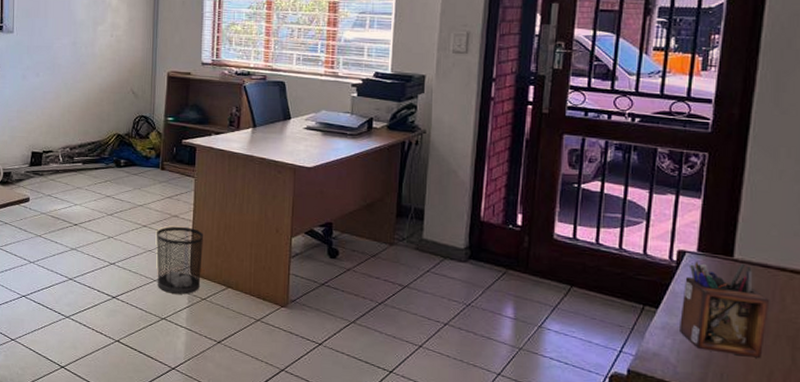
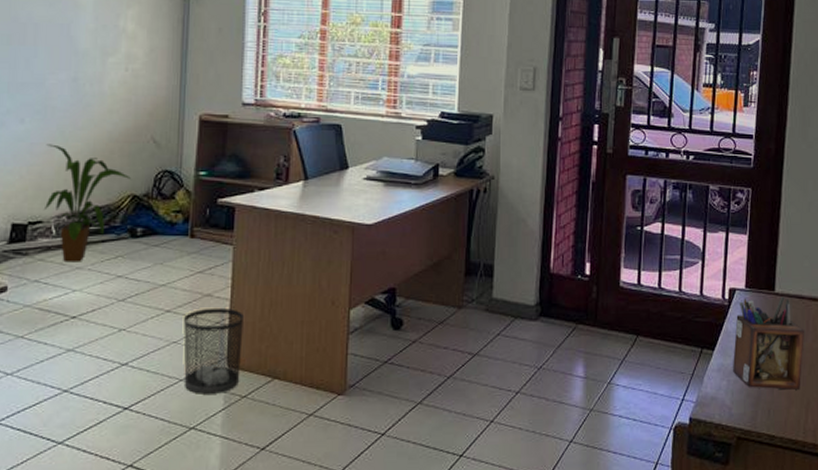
house plant: none [53,93,116,184] -> present [43,144,131,263]

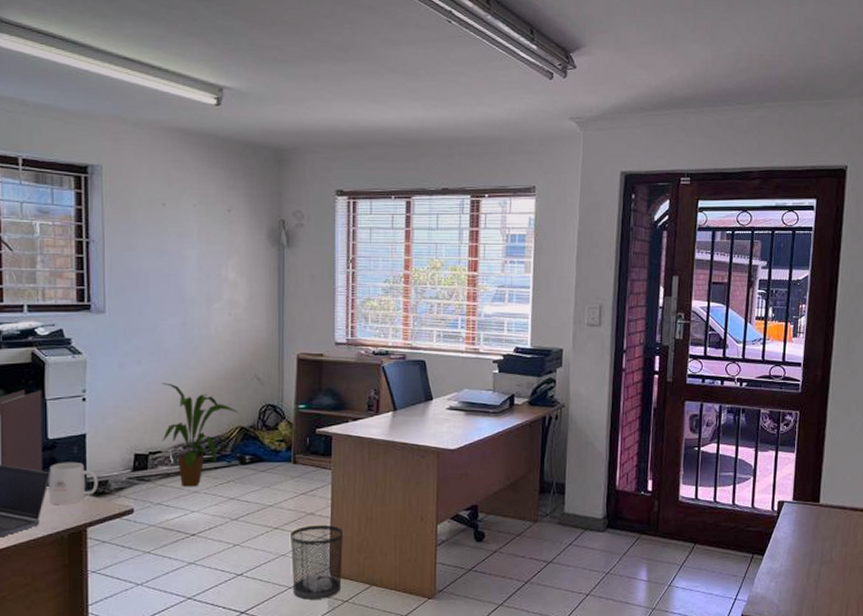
desk organizer: present [733,296,805,390] -> none [781,507,847,589]

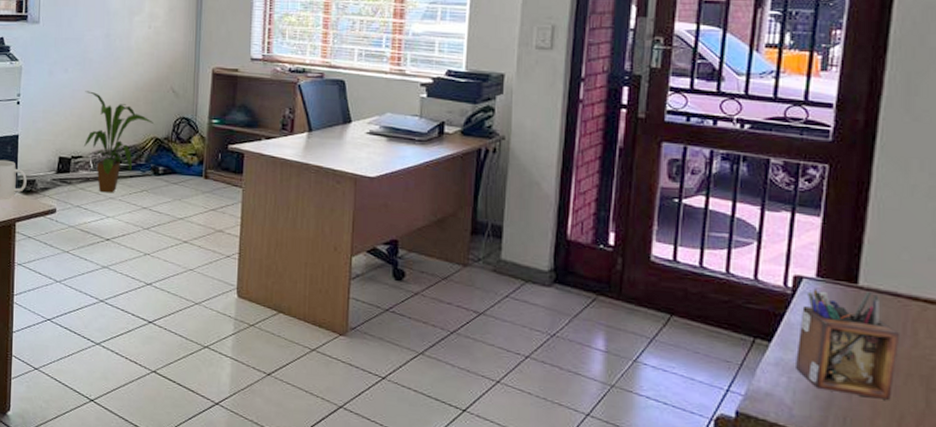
waste bin: present [289,524,343,600] -> none [198,242,252,320]
desk organizer: none [781,507,847,589] -> present [796,288,901,400]

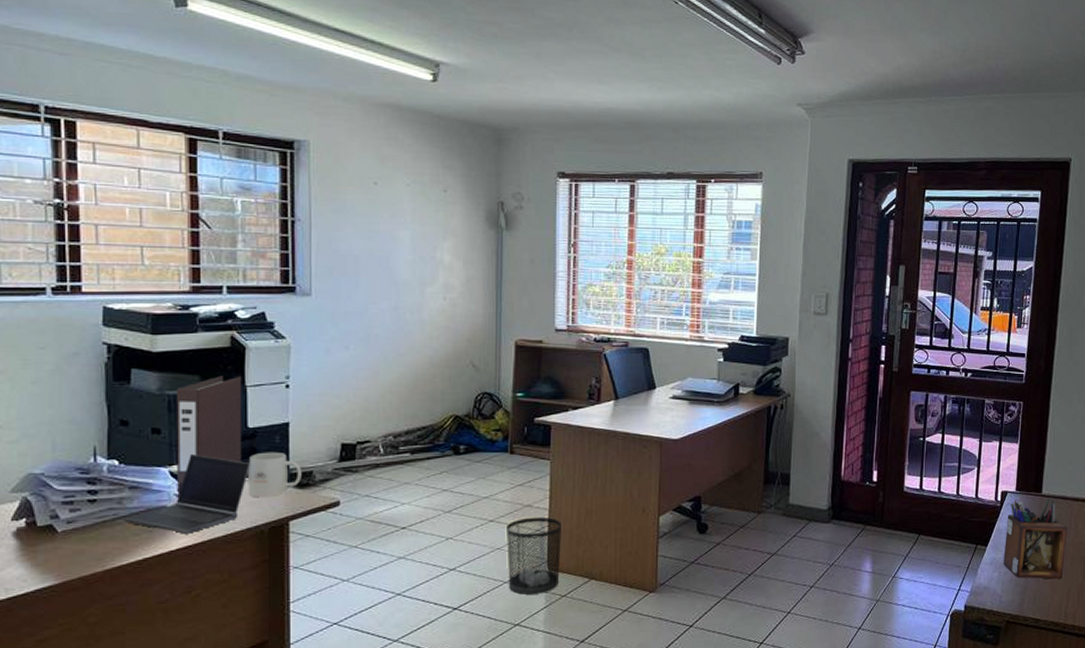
house plant: present [83,91,154,193] -> none [371,369,452,478]
waste bin: none [198,242,252,320] -> present [505,516,561,595]

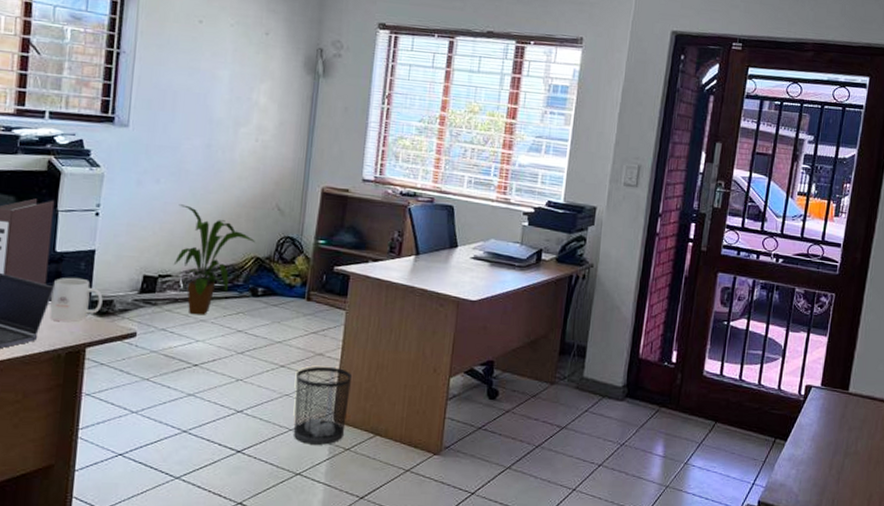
house plant: none [371,369,452,478] -> present [173,204,255,316]
desk organizer: present [1004,497,1068,579] -> none [803,395,874,483]

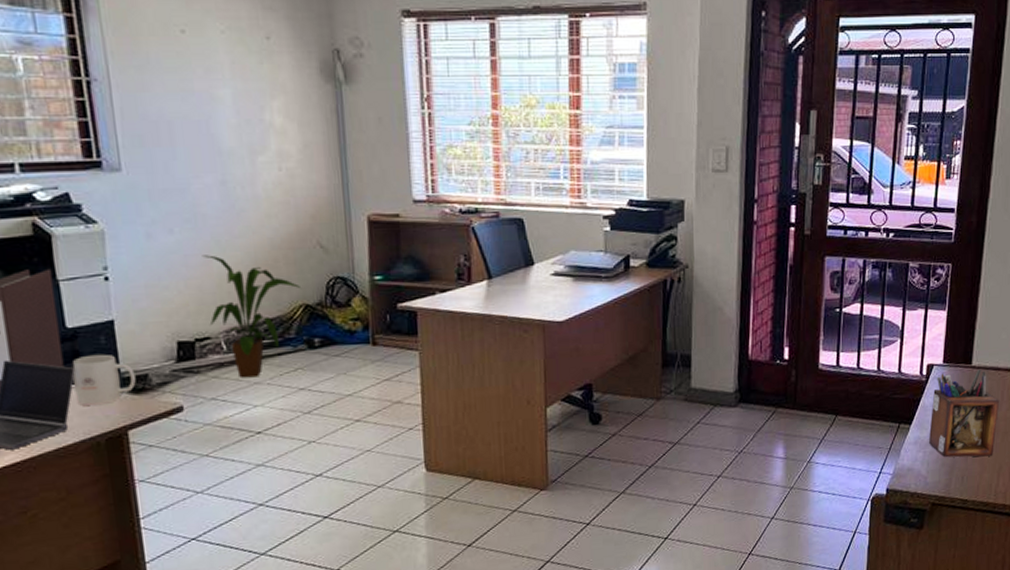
waste bin: present [293,366,352,445] -> none [374,413,439,499]
desk organizer: none [803,395,874,483] -> present [929,369,1000,458]

